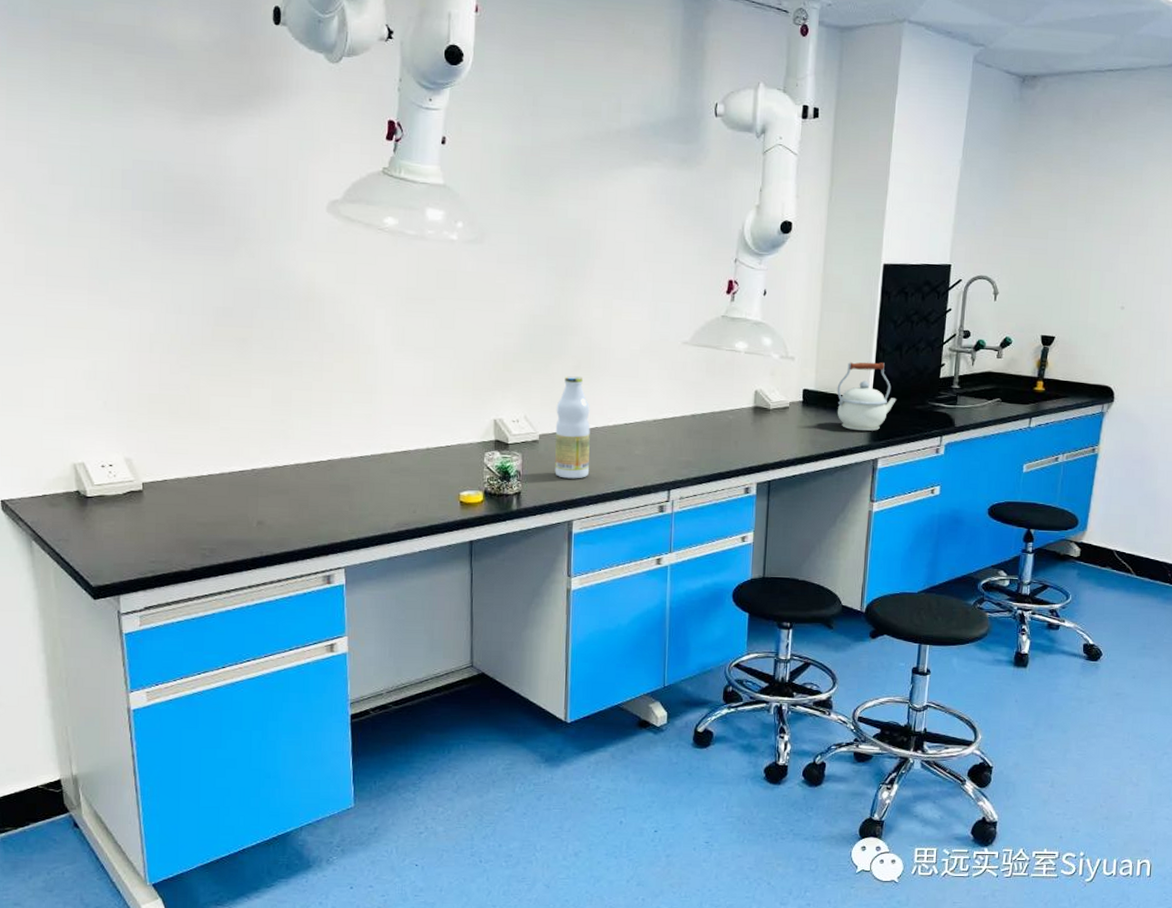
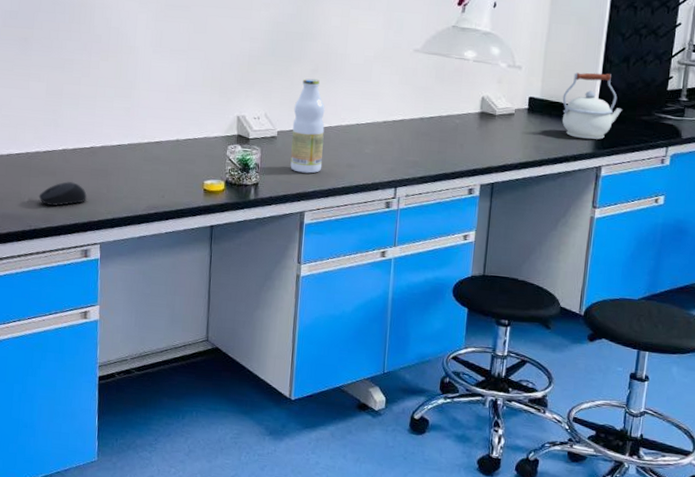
computer mouse: none [269,500,326,529] -> present [38,182,87,206]

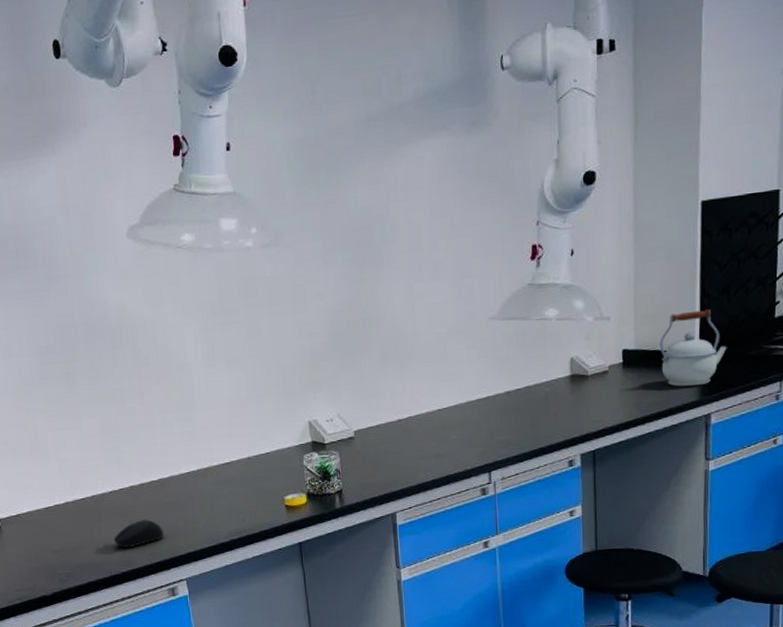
bottle: present [290,78,325,174] -> none [368,367,408,472]

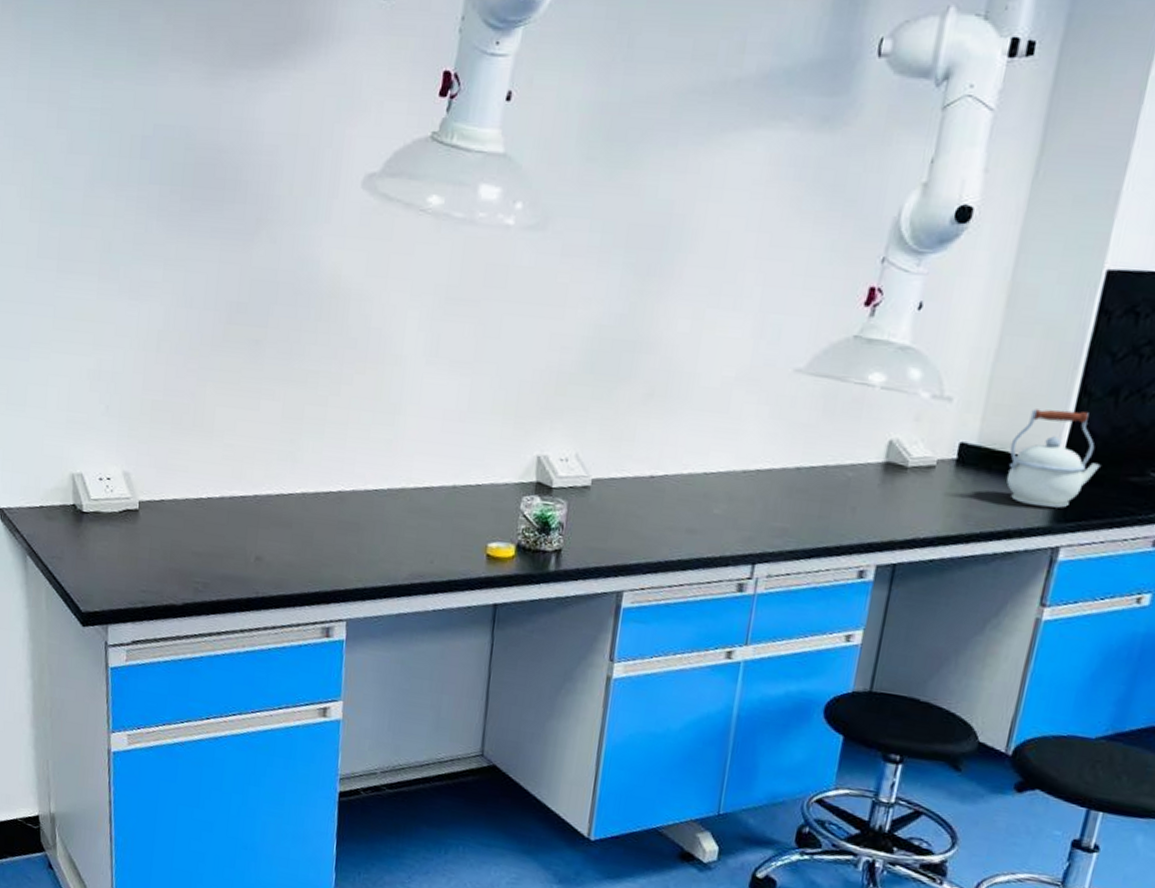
computer mouse: present [113,519,164,549] -> none [268,536,331,568]

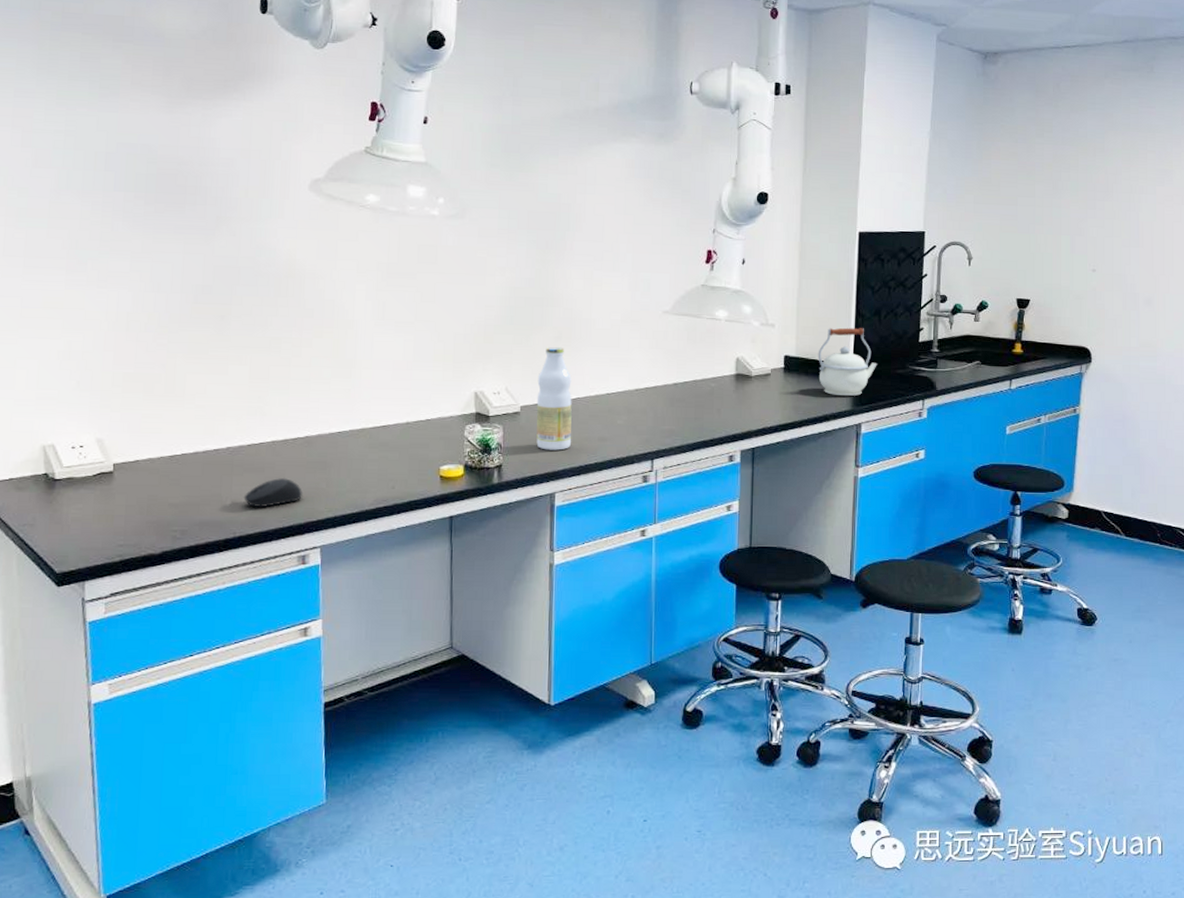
computer mouse: none [268,536,331,568] -> present [243,478,302,508]
bottle: none [607,406,661,540] -> present [536,347,572,451]

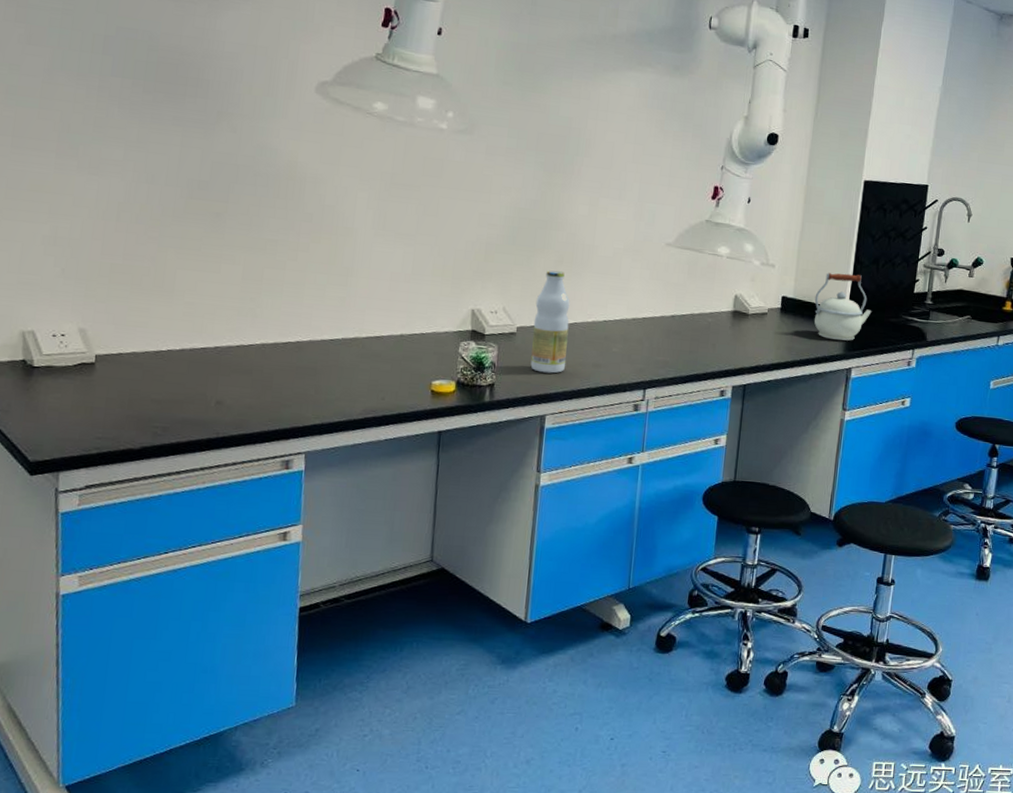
computer mouse: present [243,478,302,508] -> none [229,381,290,410]

